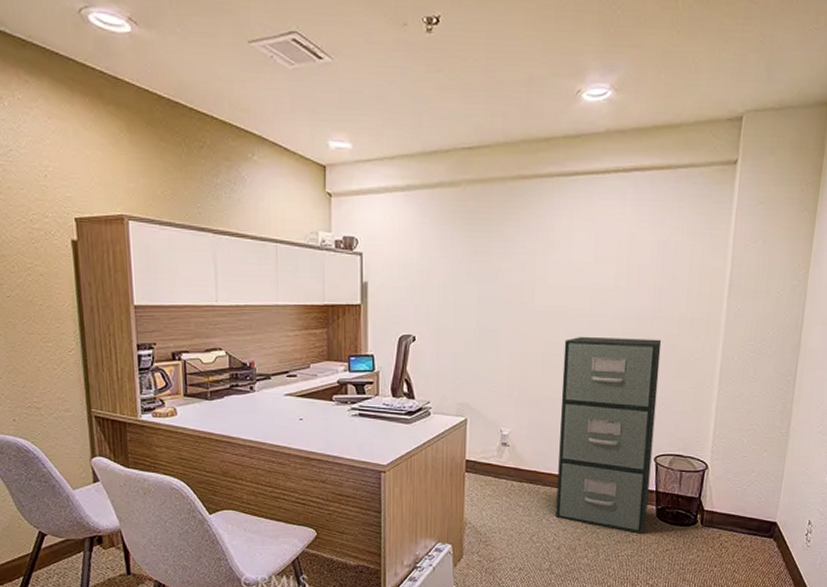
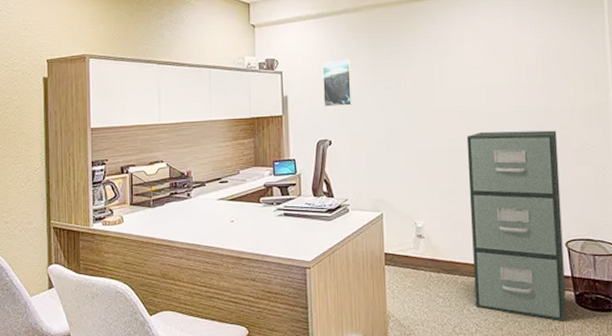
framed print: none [409,243,443,299] -> present [322,59,353,108]

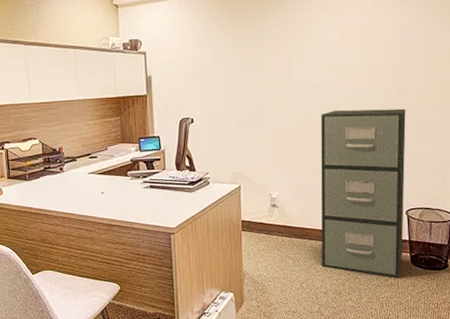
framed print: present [322,59,353,108] -> none [184,40,214,87]

